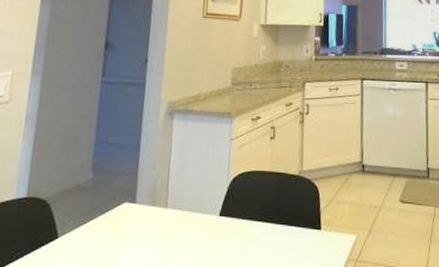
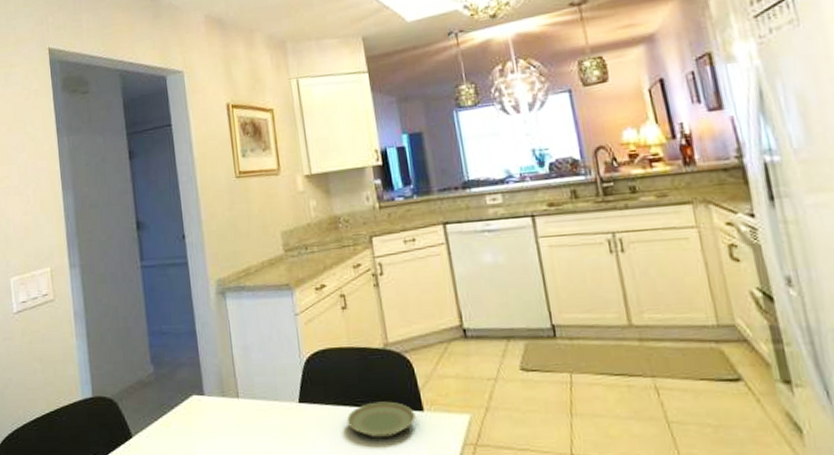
plate: none [257,219,314,251] -> present [346,401,416,438]

